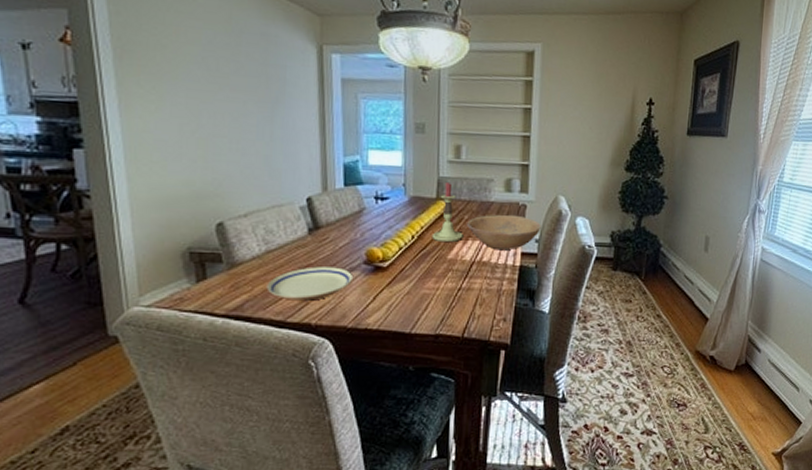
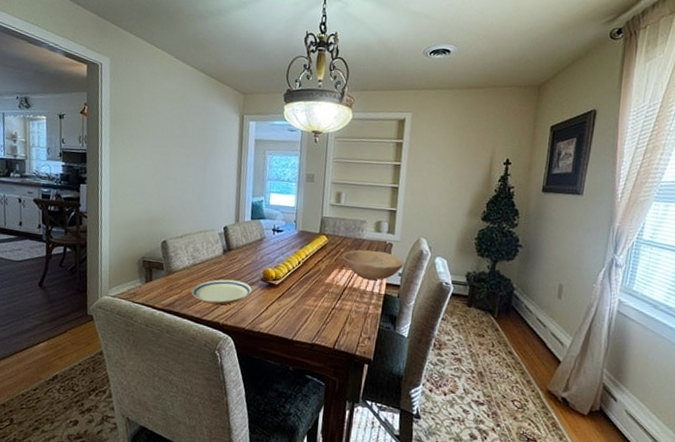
candlestick: present [431,183,463,243] -> none [314,221,339,270]

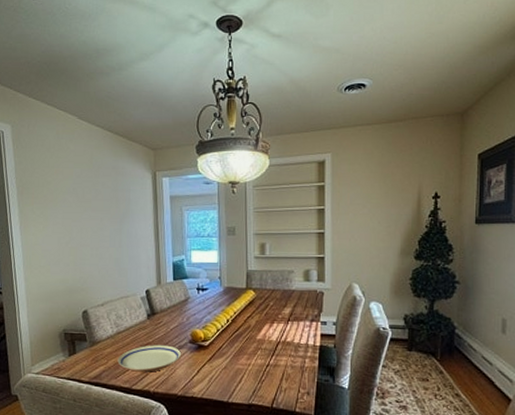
bowl: present [342,249,404,280] -> none [272,301,337,331]

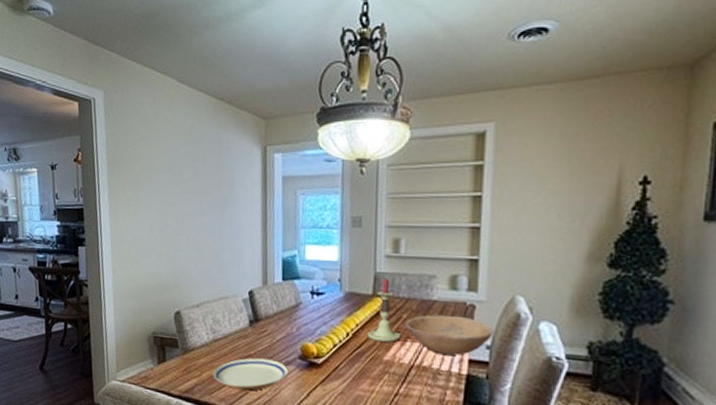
candlestick: none [243,275,270,326] -> present [367,279,401,343]
bowl: none [272,301,337,331] -> present [405,315,493,356]

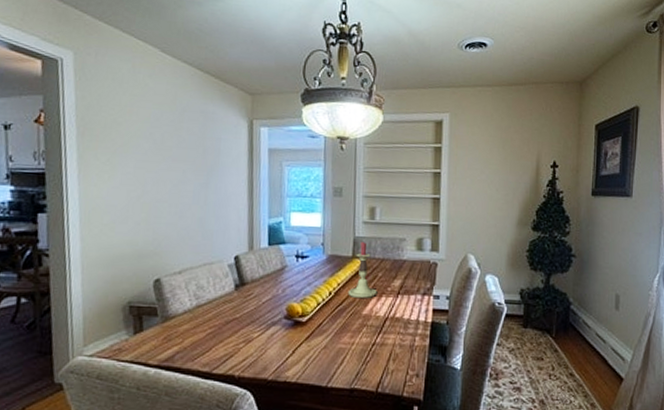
plate: present [212,357,288,391] -> none [195,320,274,353]
bowl: present [405,315,493,356] -> none [381,272,451,306]

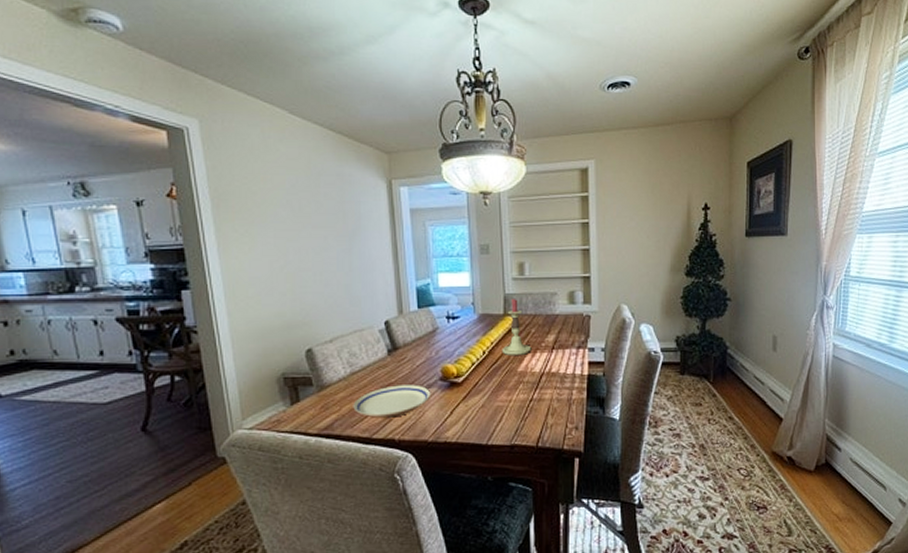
plate: none [195,320,274,353] -> present [353,385,430,418]

